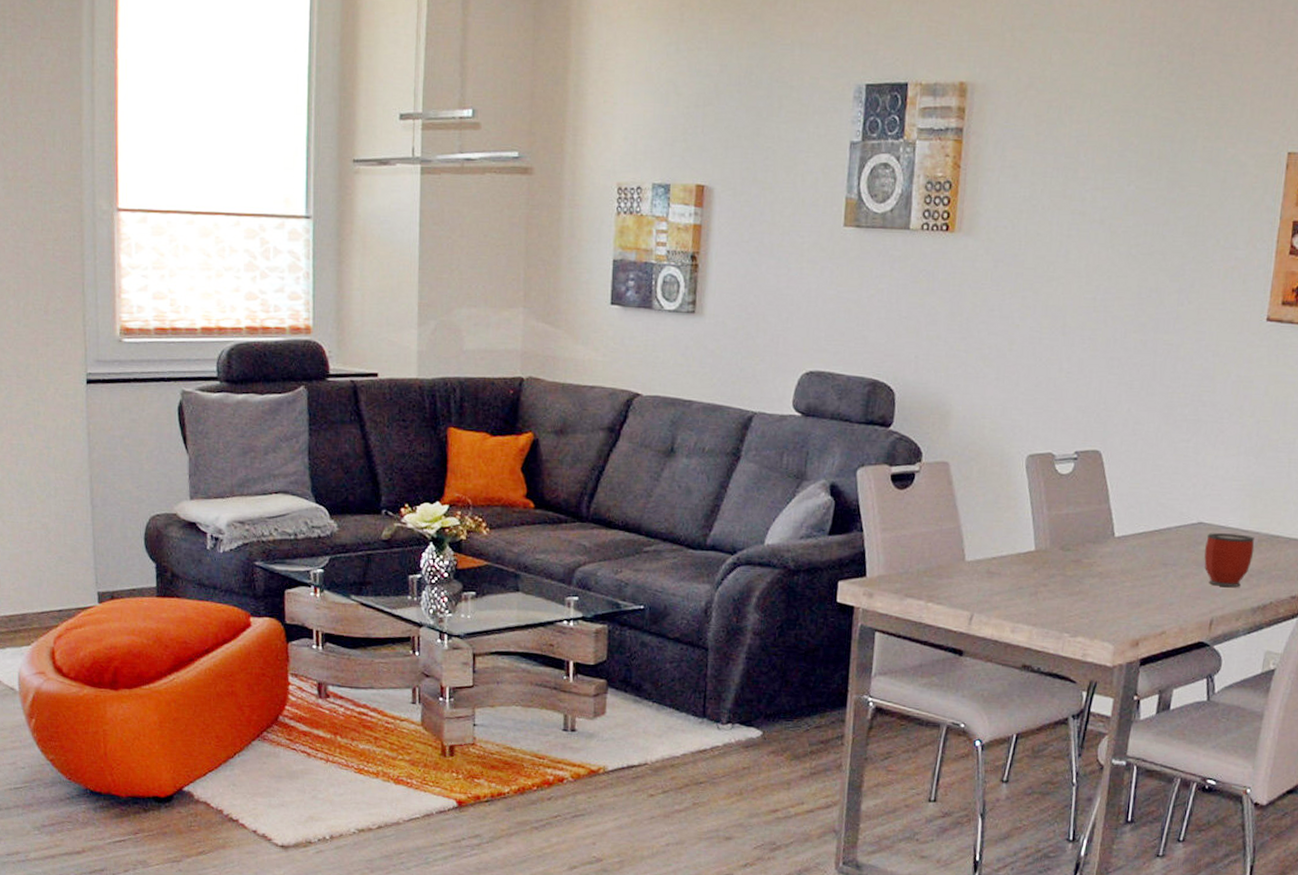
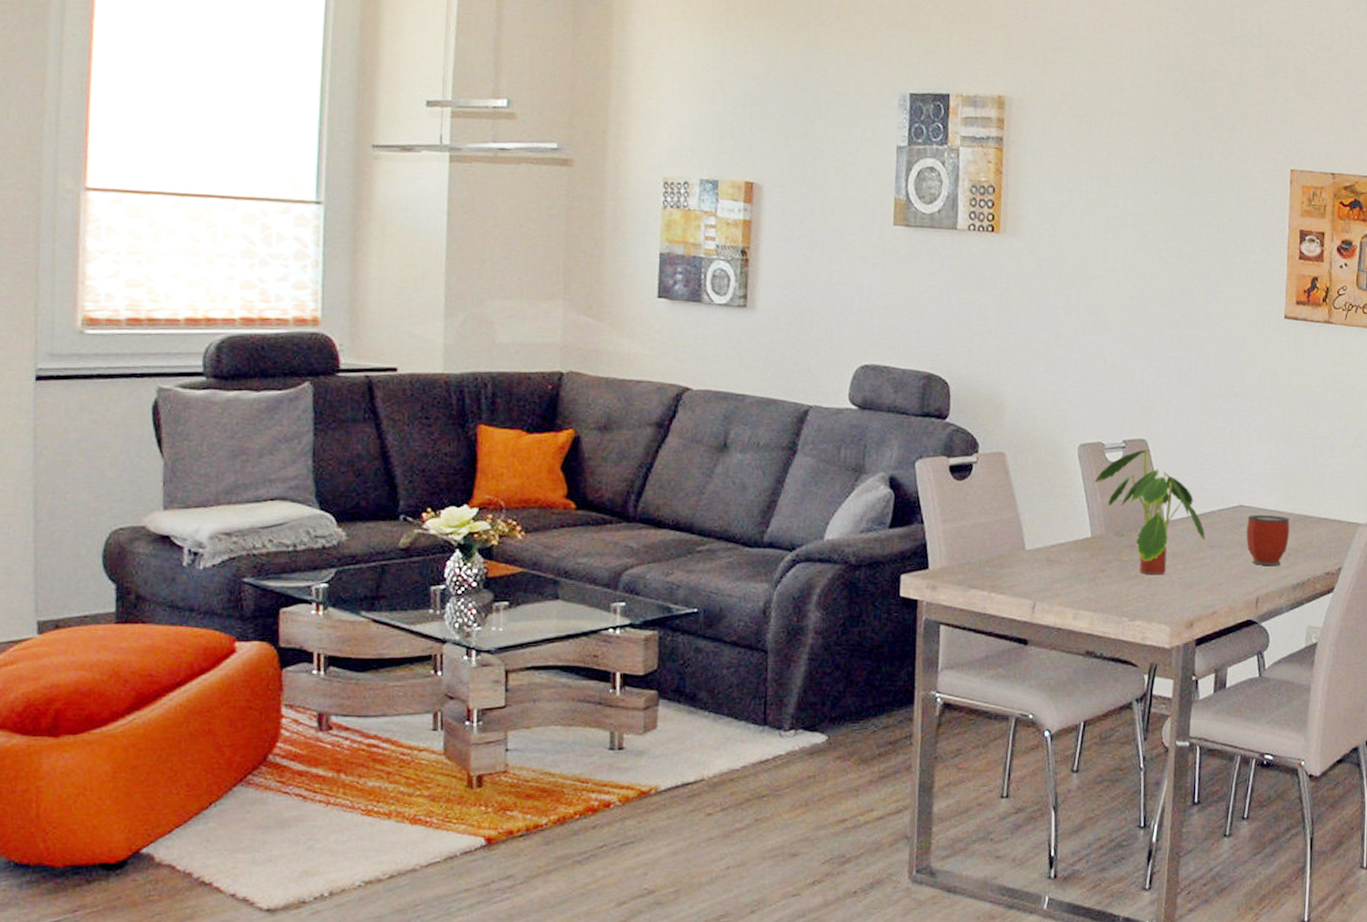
plant: none [1041,461,1159,592] -> present [1094,449,1205,575]

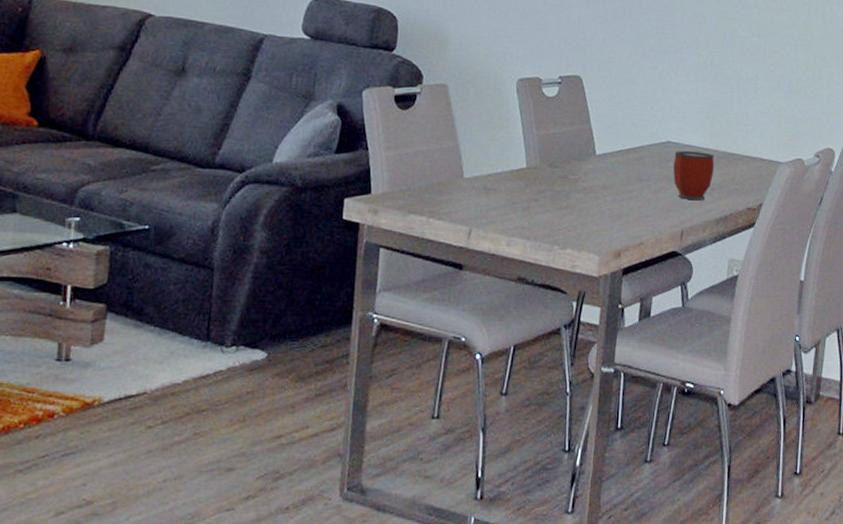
plant: present [1094,449,1205,575] -> none [531,85,634,206]

